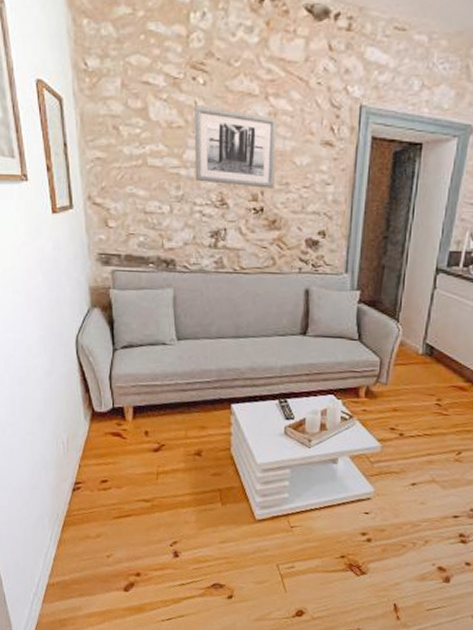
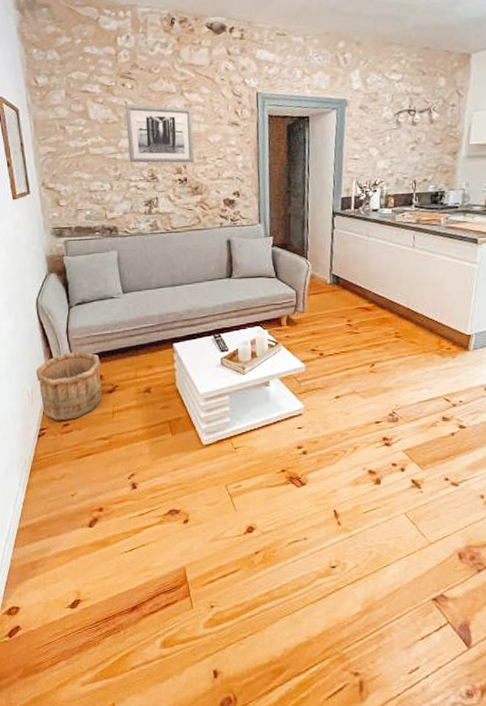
wooden bucket: none [72,401,147,477] -> present [35,351,102,421]

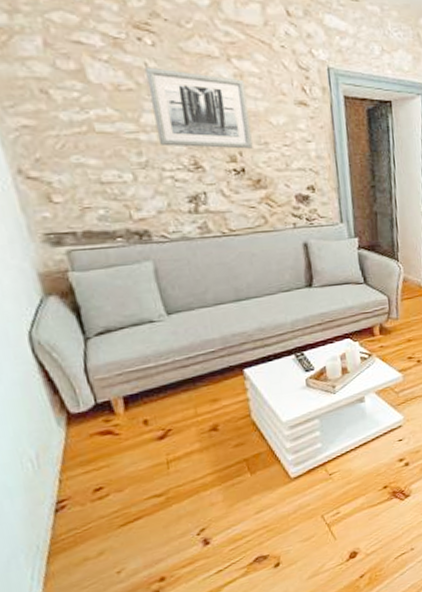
wooden bucket: present [35,351,102,421] -> none [39,393,149,487]

